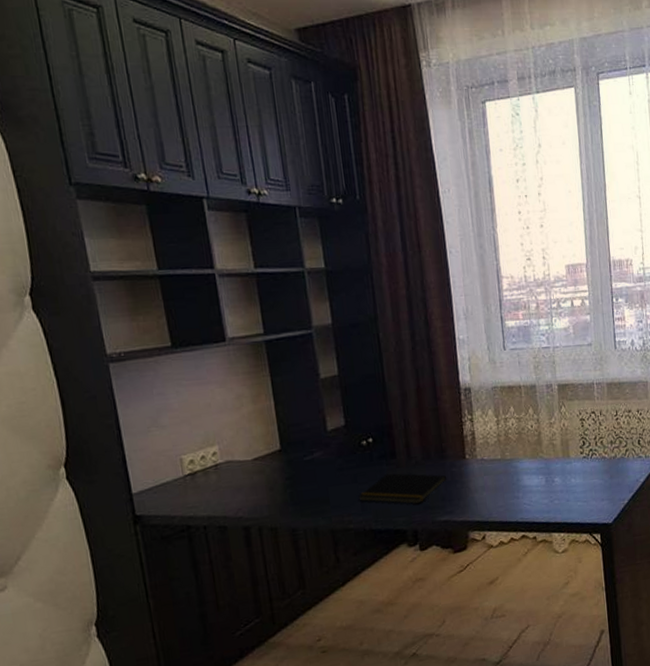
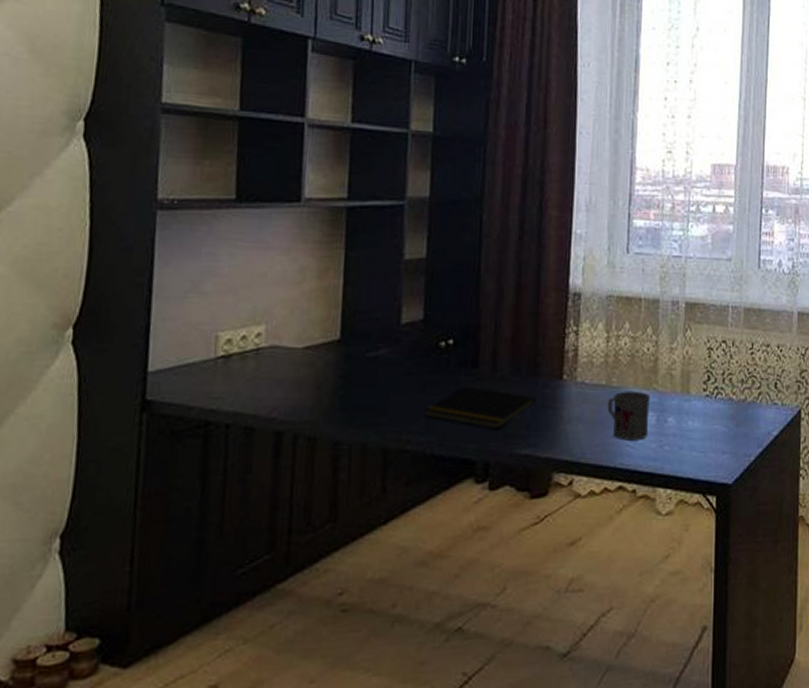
mug: none [504,460,540,500] -> present [607,390,650,441]

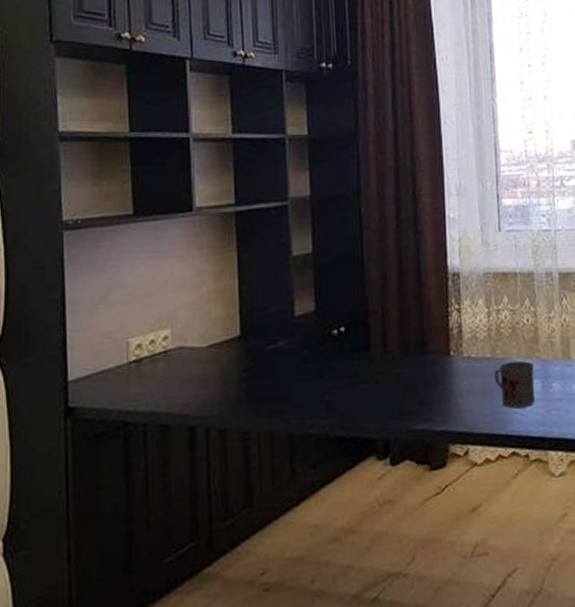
notepad: present [424,385,537,429] -> none [324,369,428,408]

